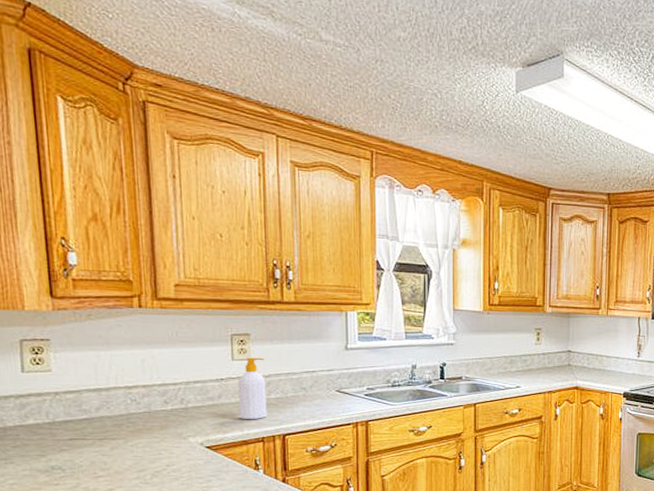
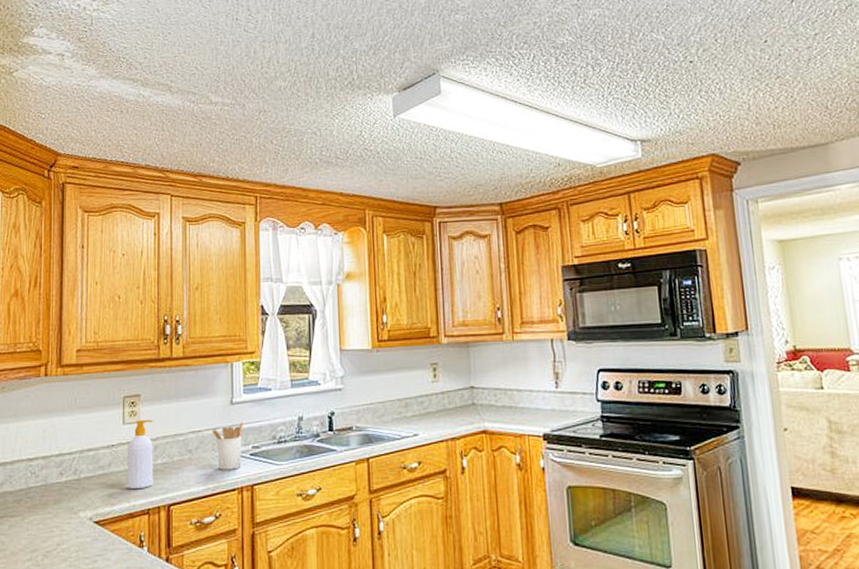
utensil holder: none [326,366,358,407] -> present [211,422,243,470]

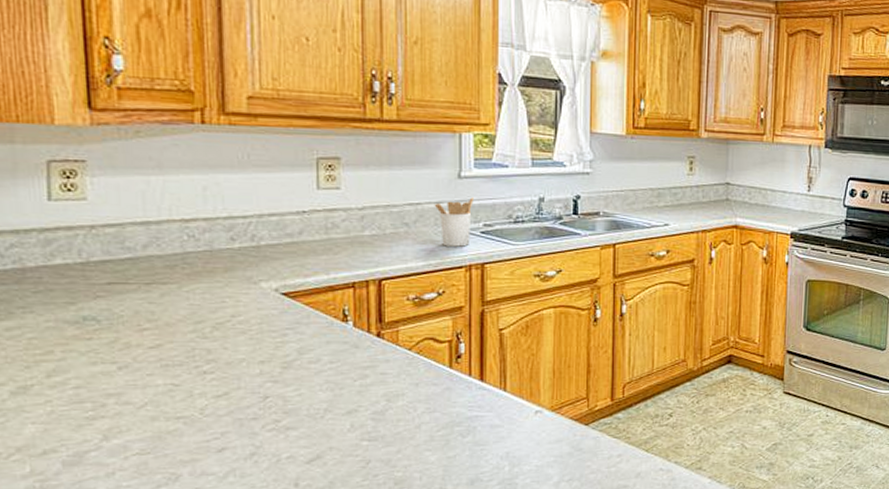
soap bottle: present [127,419,153,490] -> none [323,185,359,261]

